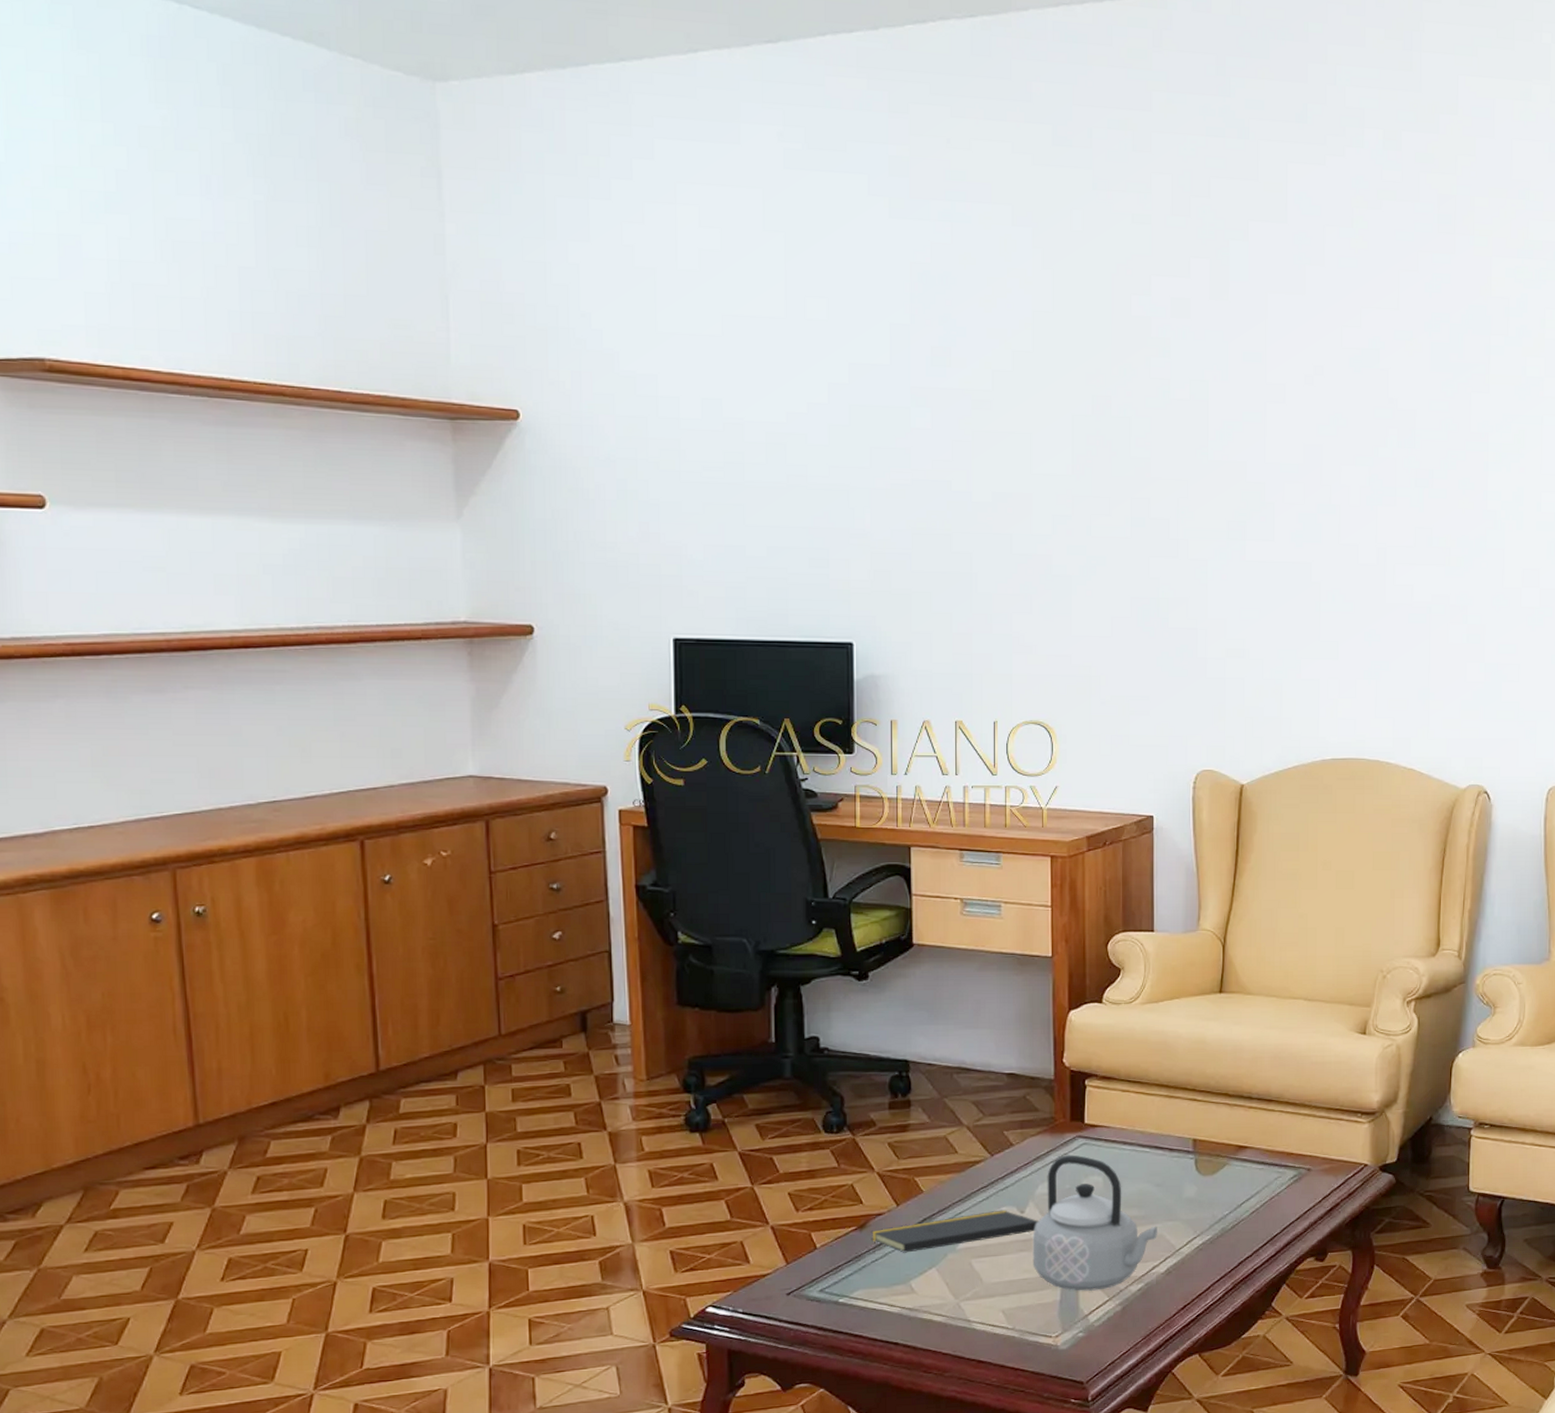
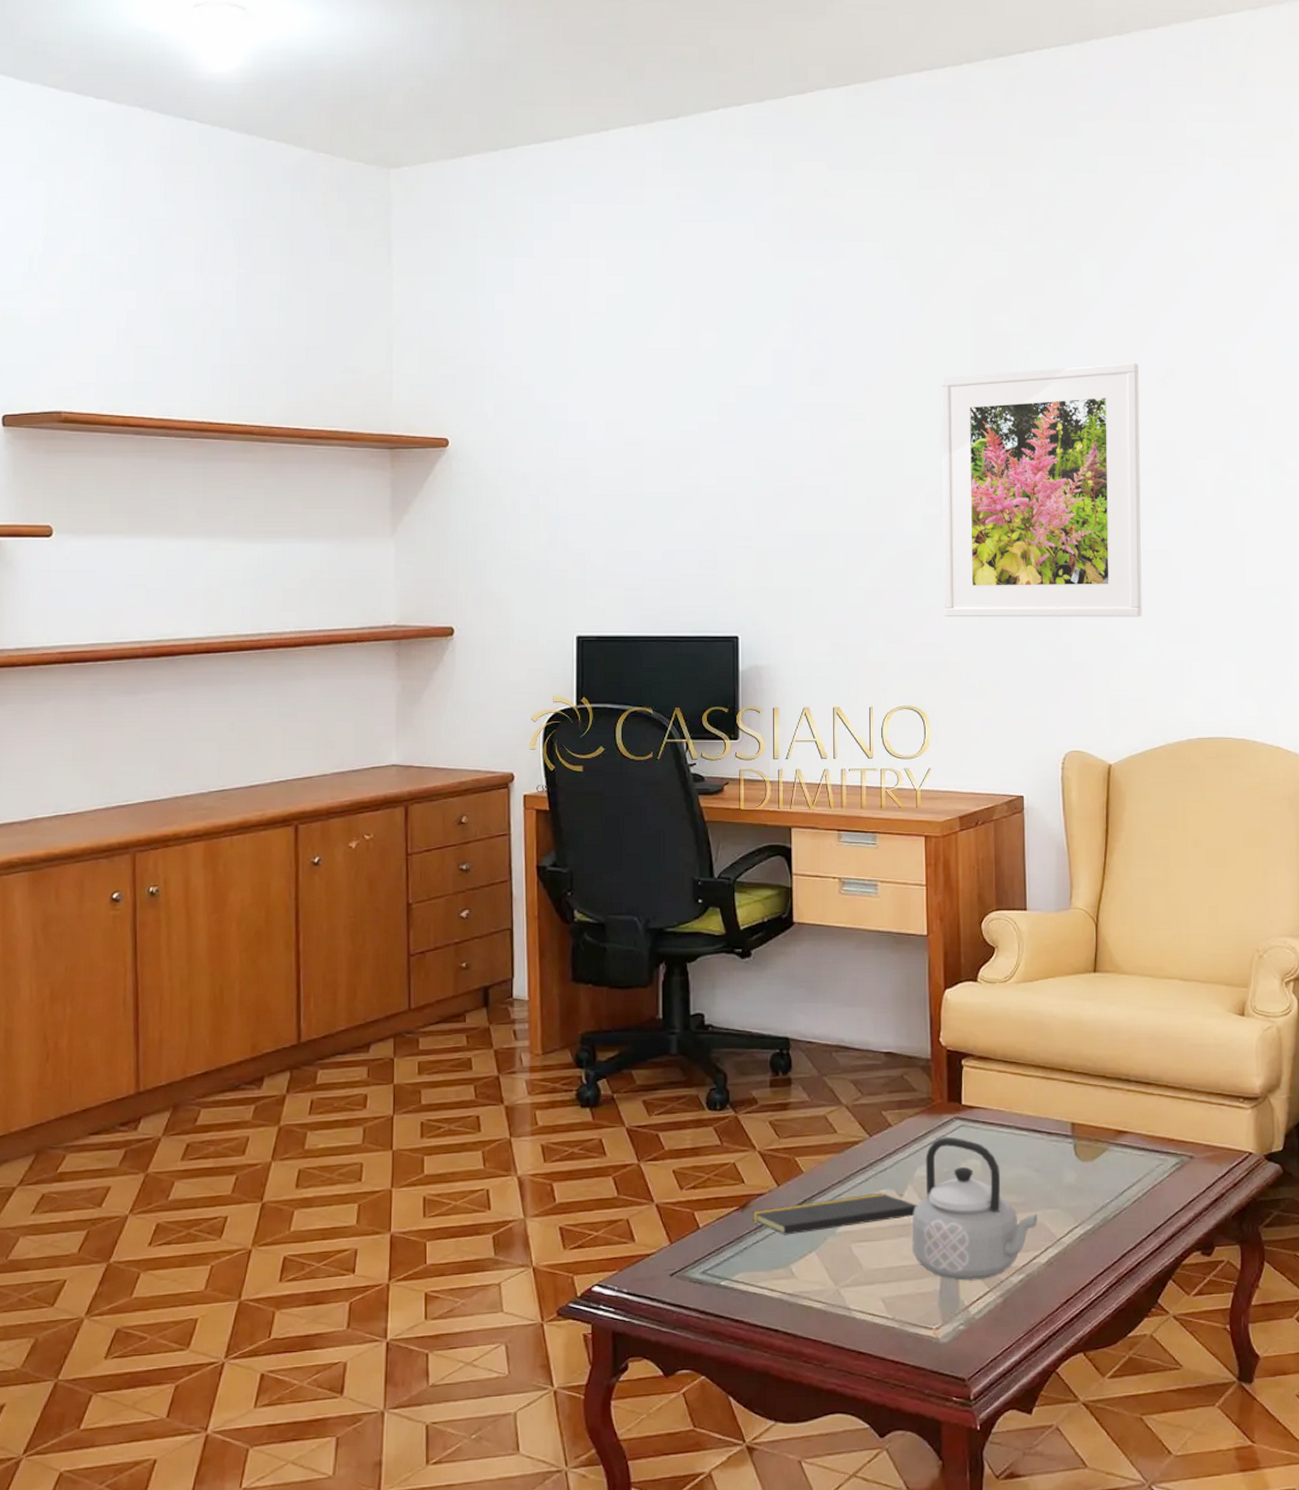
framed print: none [1074,357,1286,632] -> present [941,363,1142,618]

